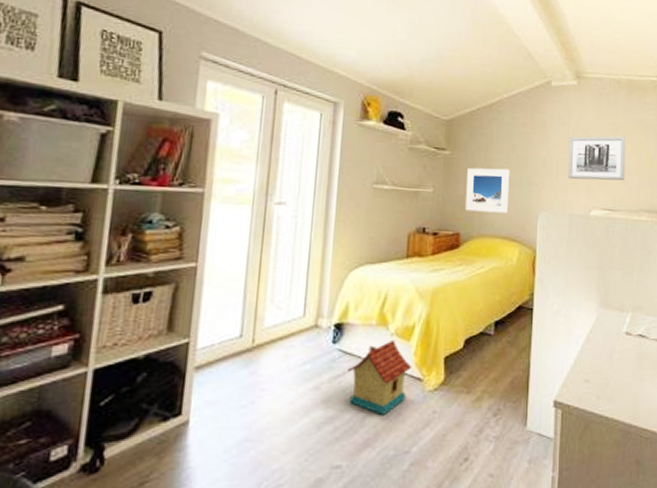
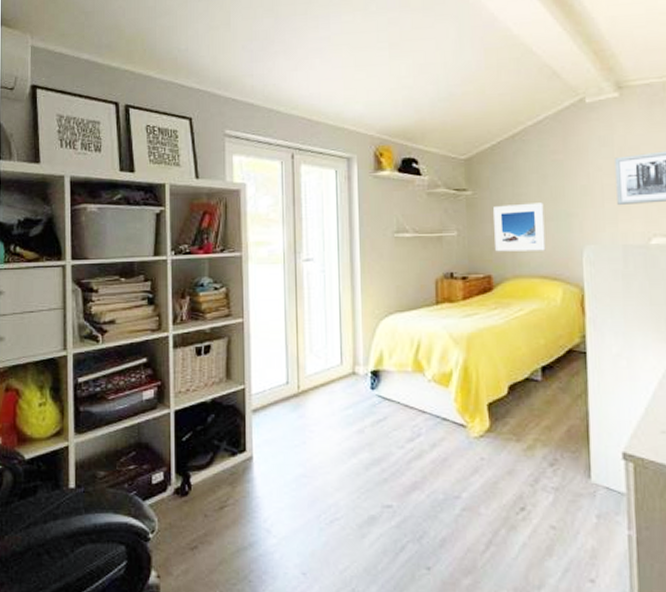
toy house: present [347,339,412,416] -> none [388,385,454,461]

